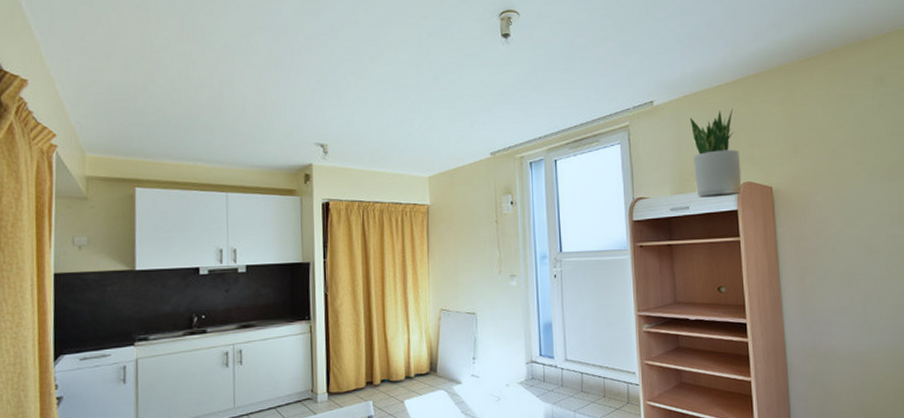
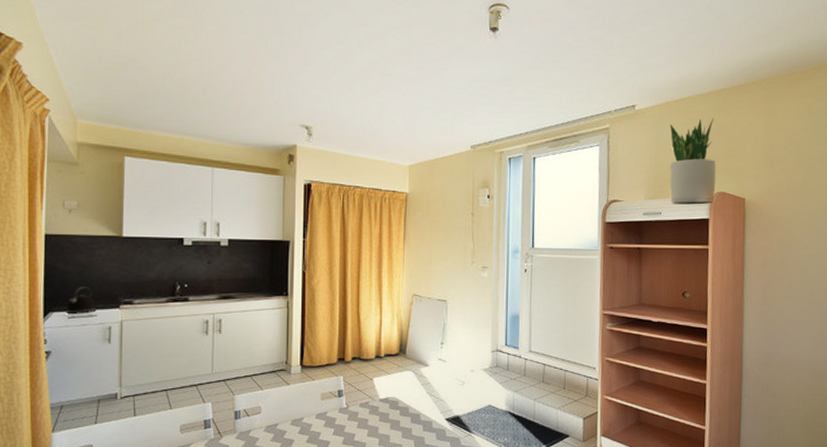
kettle: none [78,325,110,356] -> present [66,287,97,315]

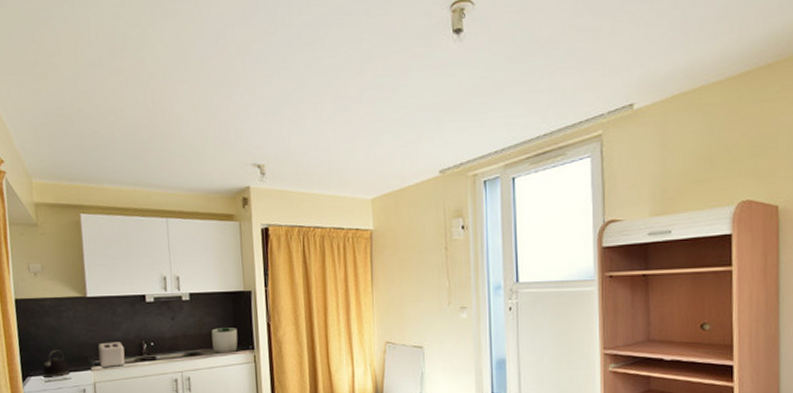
toaster: none [128,281,156,308] -> present [98,342,126,369]
planter: none [247,273,273,298] -> present [211,326,238,354]
planter: present [669,118,717,205] -> none [678,109,740,220]

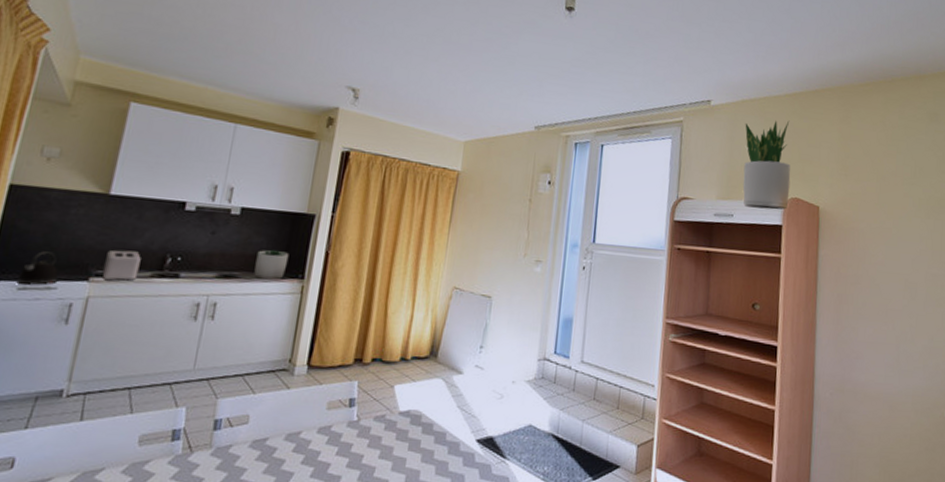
planter: none [678,109,740,220] -> present [742,120,791,210]

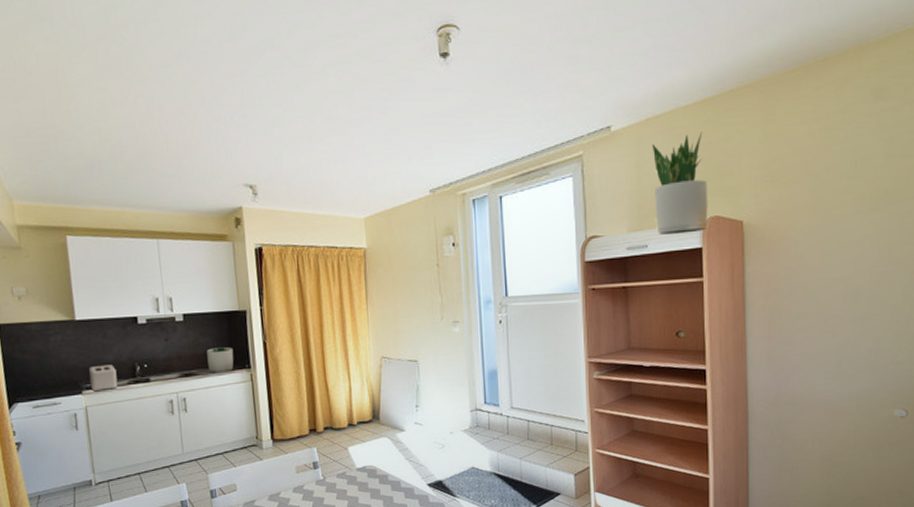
kettle: present [16,251,58,286] -> none [30,375,60,404]

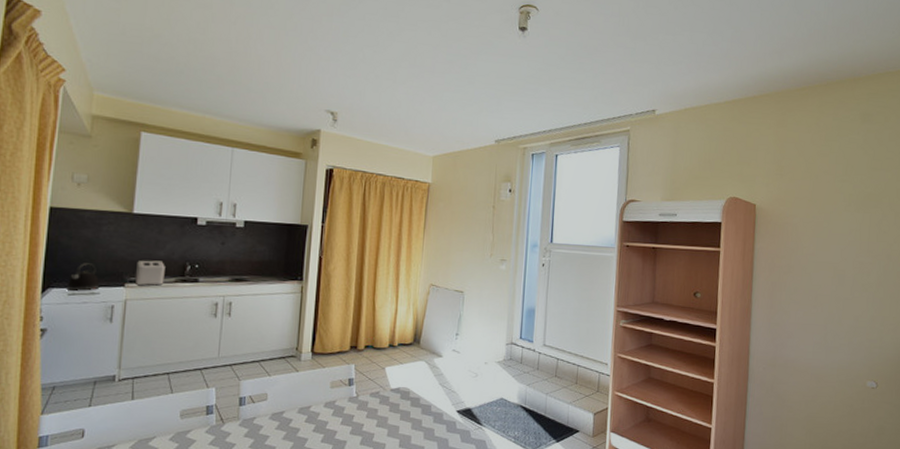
kettle: none [30,375,60,404] -> present [66,263,100,292]
planter: present [206,346,234,373] -> none [260,256,289,282]
planter: present [652,131,708,235] -> none [685,126,730,209]

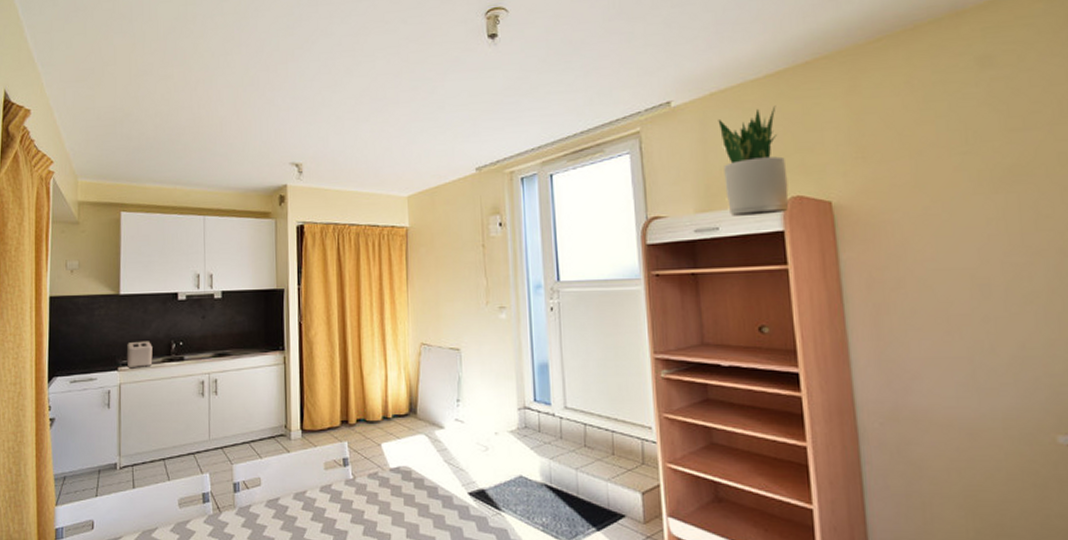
kettle: present [66,263,100,292] -> none [68,349,97,379]
planter: none [685,126,730,209] -> present [718,105,789,216]

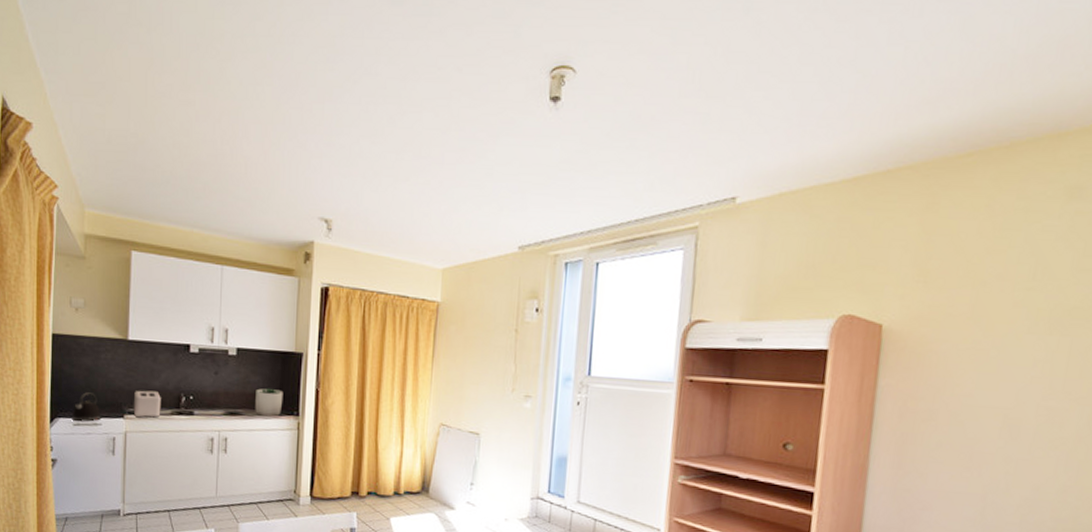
kettle: none [68,349,97,379] -> present [72,392,101,423]
planter: none [242,326,269,354] -> present [255,388,284,417]
planter: present [718,105,789,216] -> none [775,215,847,331]

